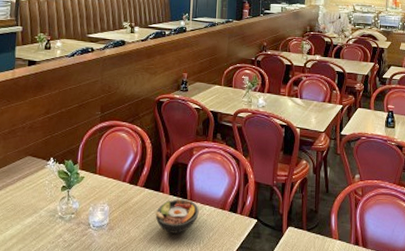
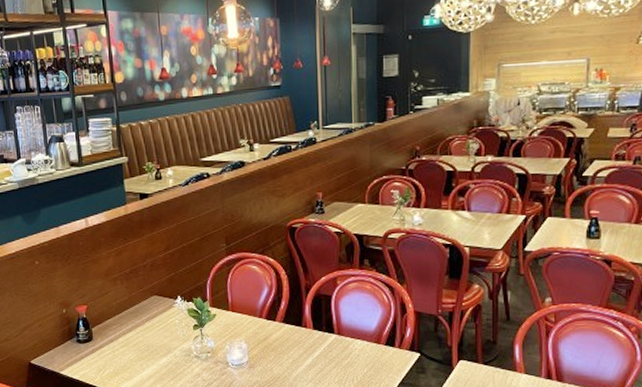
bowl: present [155,199,199,233] -> none [299,334,349,370]

